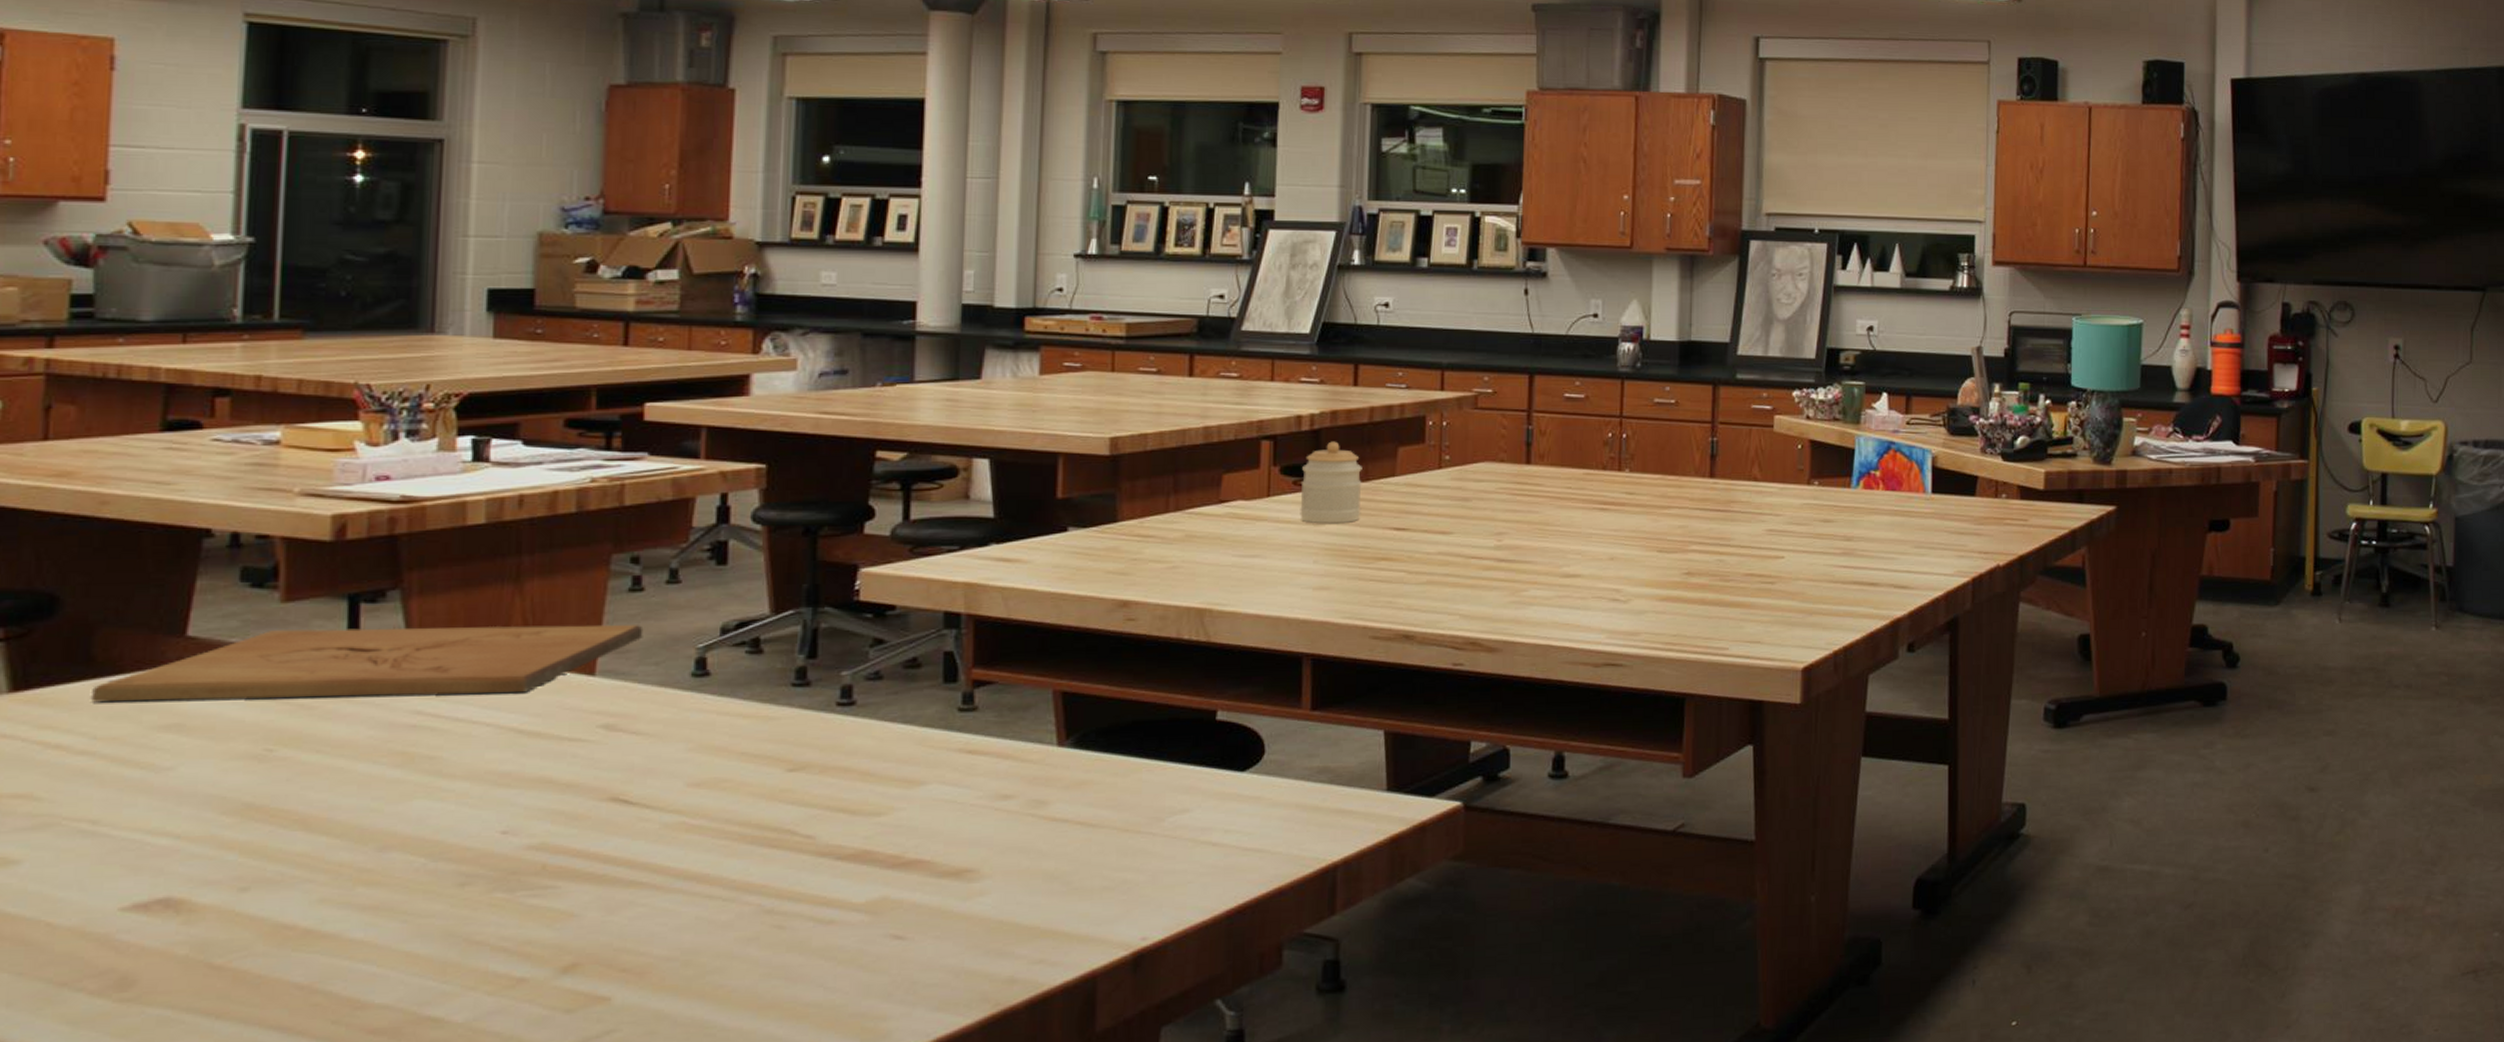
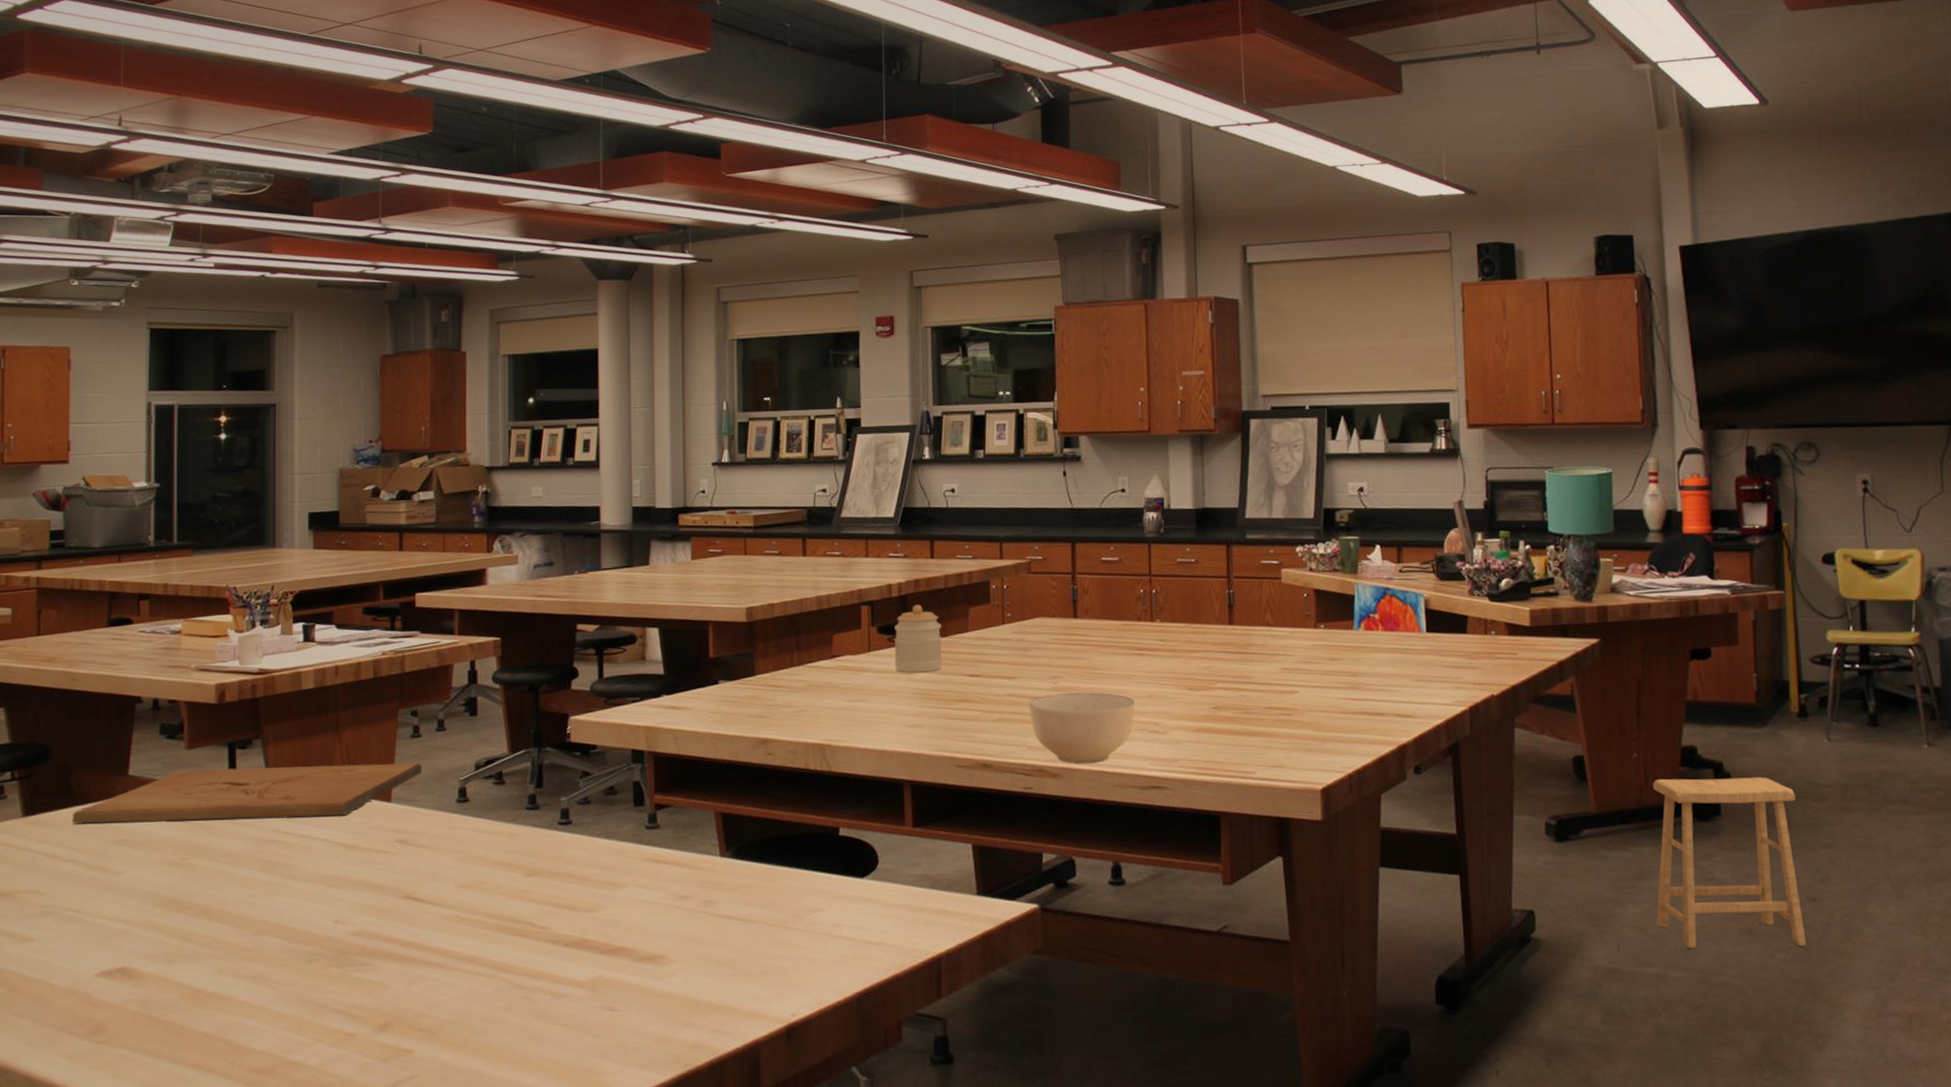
mug: none [367,448,411,491] -> present [237,633,264,666]
bowl: none [1464,552,1593,636] -> present [1028,692,1135,763]
stool: none [2151,659,2302,844] -> present [1653,777,1807,949]

